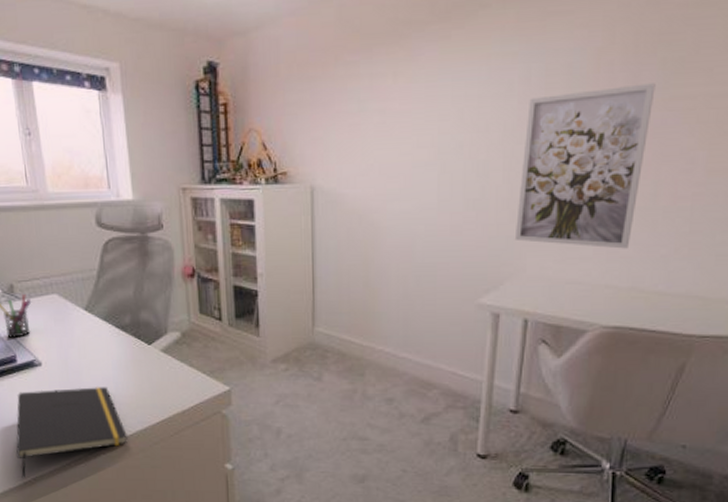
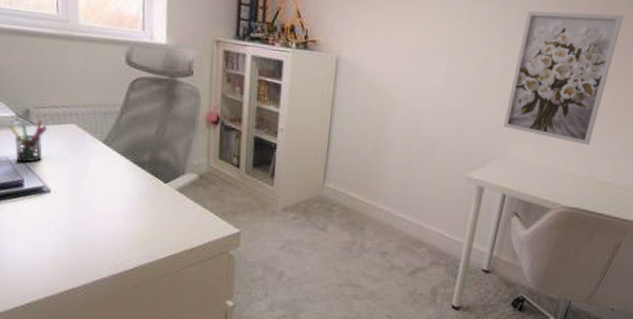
notepad: present [16,386,127,478] -> none [10,216,132,302]

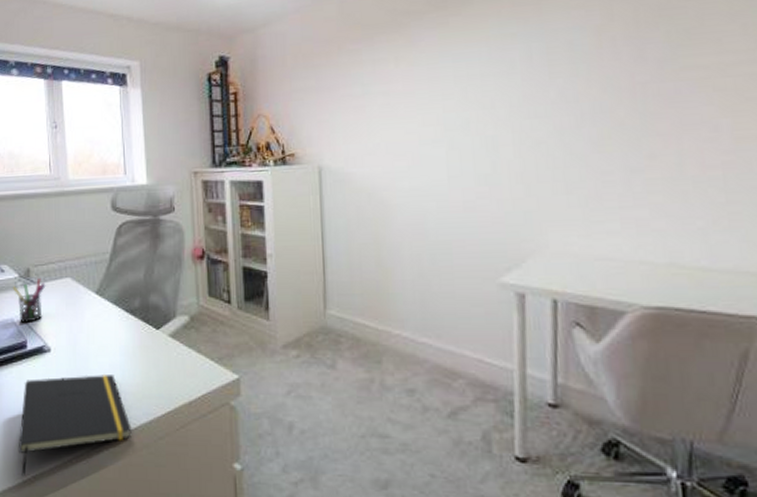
notepad: none [10,216,132,302] -> present [18,373,132,475]
wall art: present [502,10,624,145] -> none [532,55,664,222]

